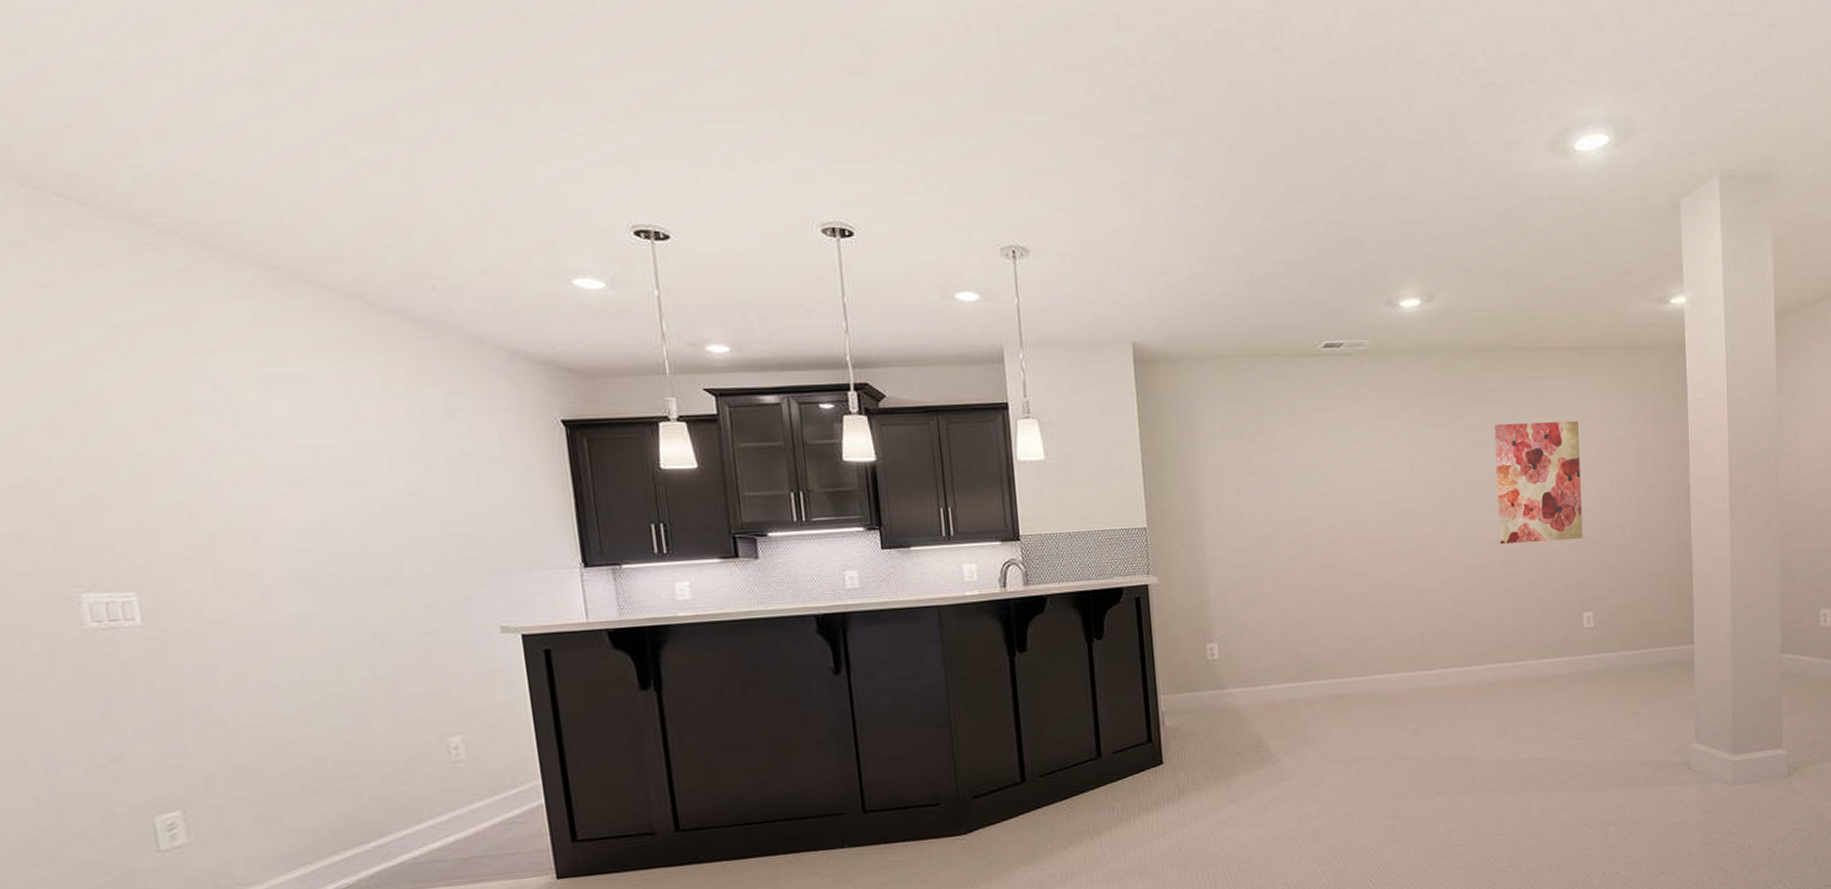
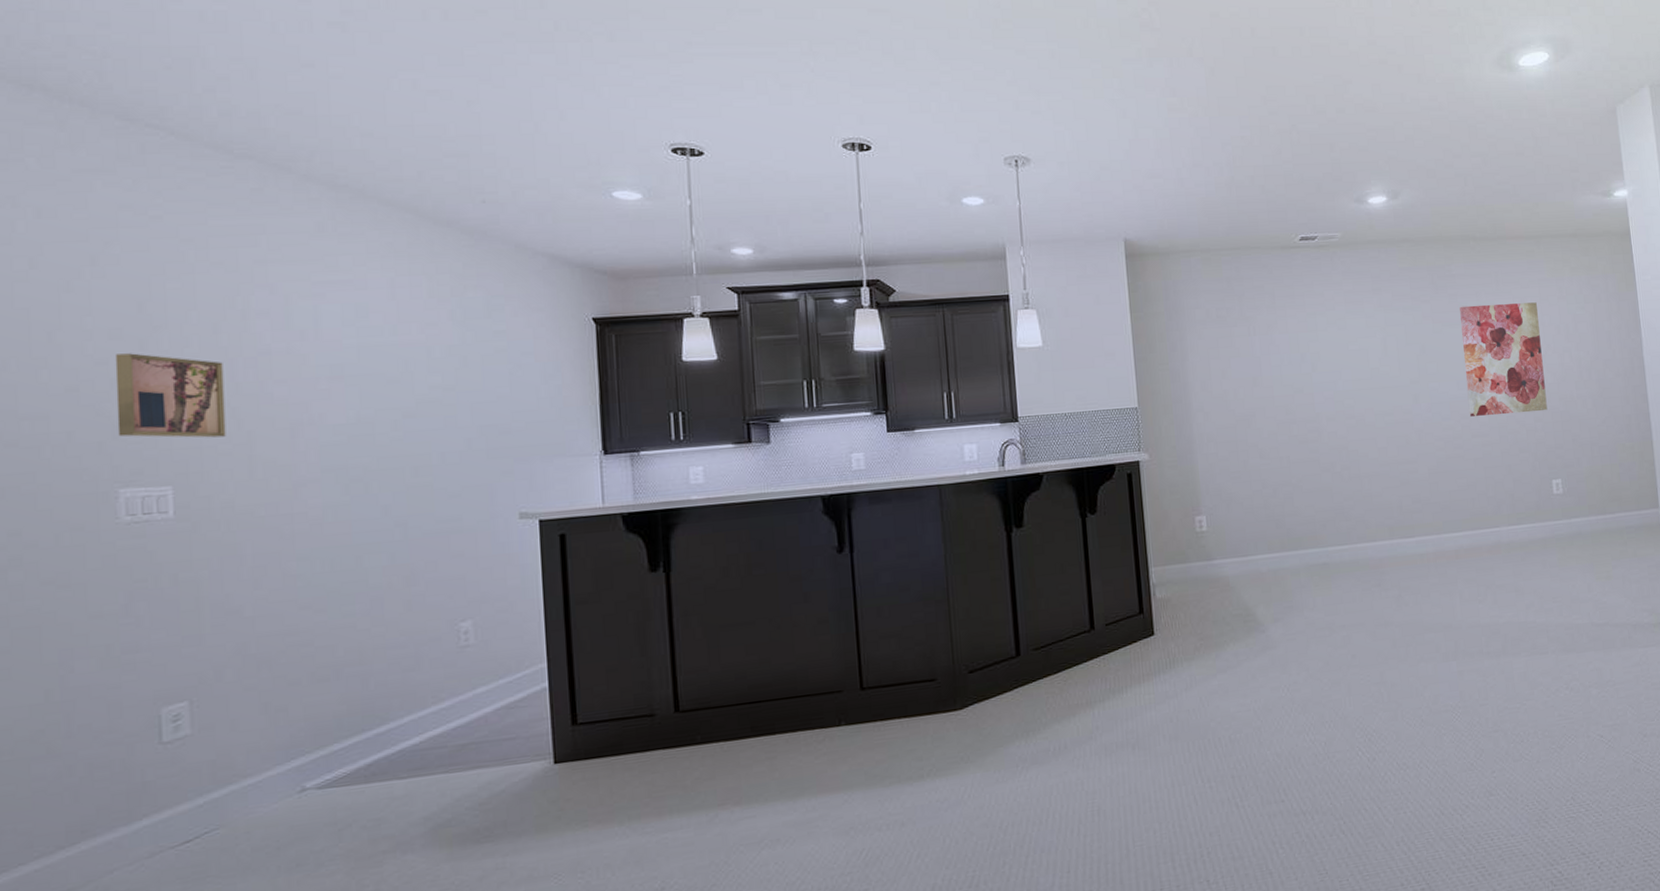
wall art: none [56,449,186,542] -> present [115,353,226,438]

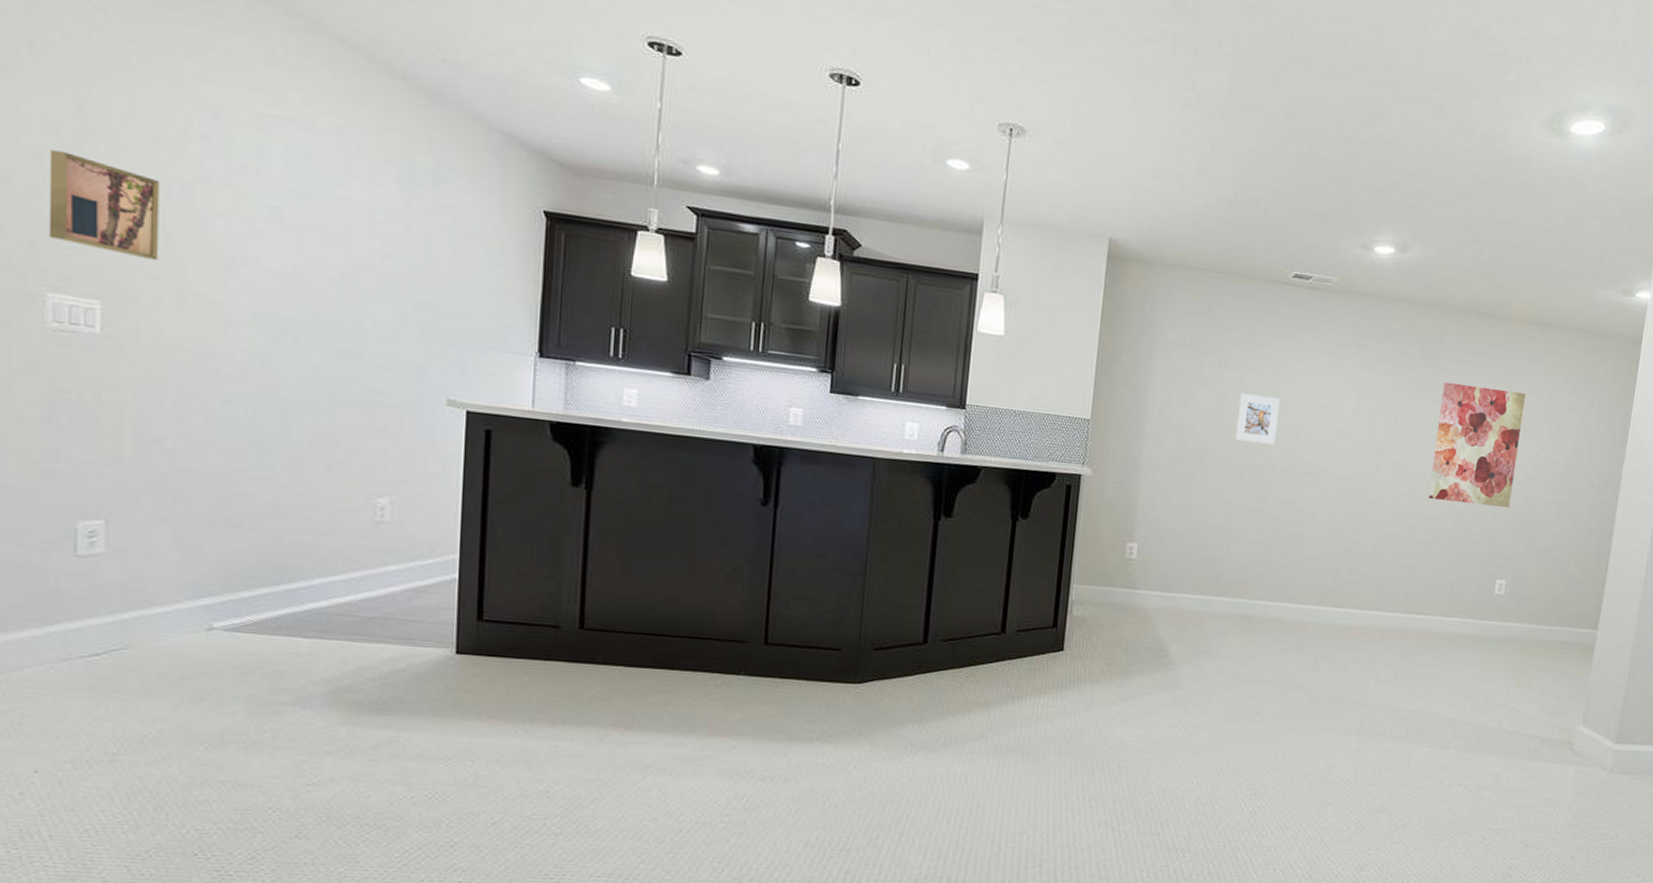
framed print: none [1274,352,1315,399] -> present [1236,394,1280,445]

